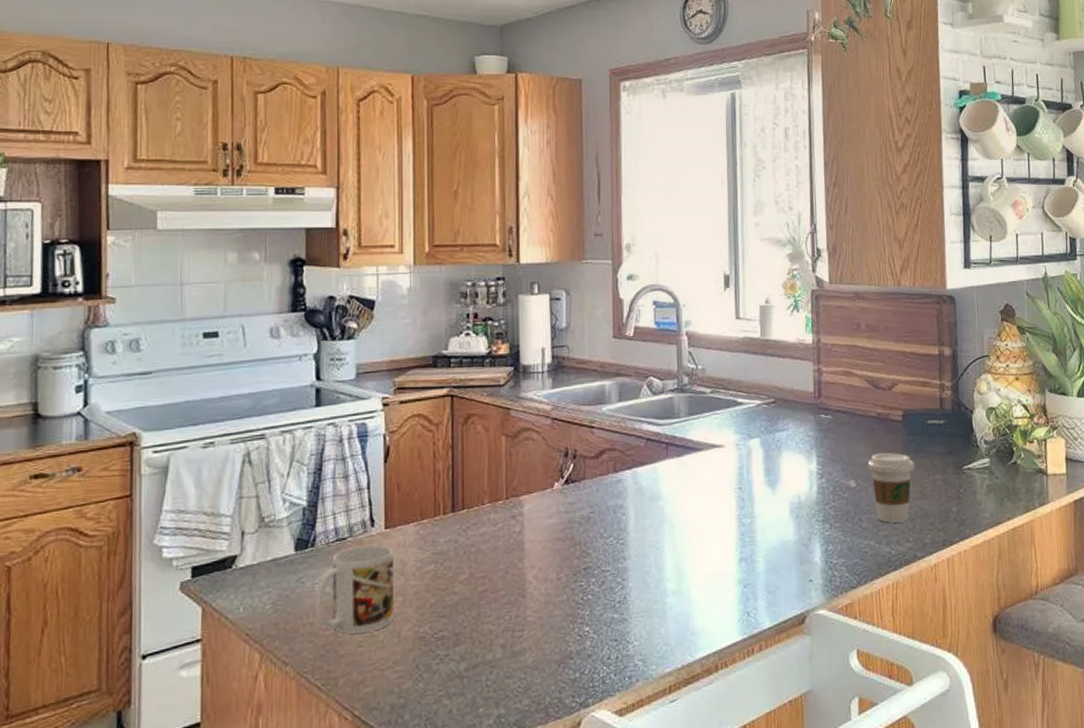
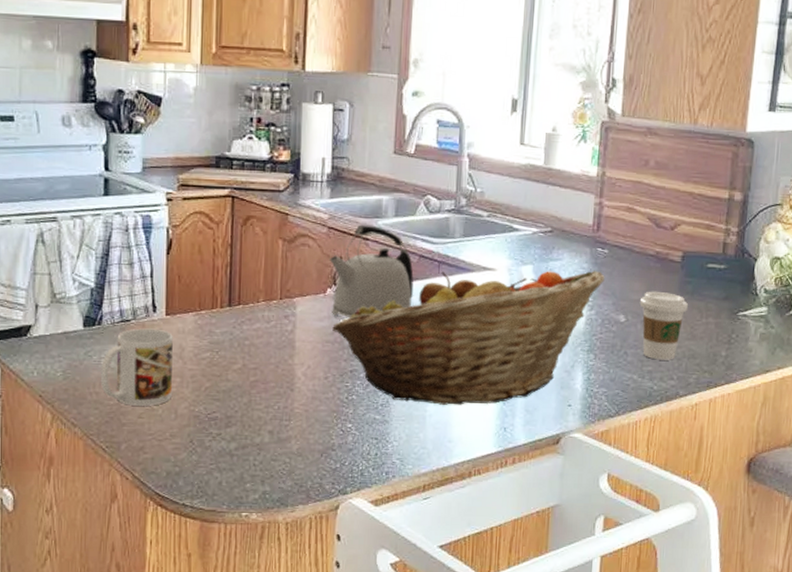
kettle: none [554,412,644,511] -> present [329,224,414,317]
fruit basket: none [562,437,831,596] -> present [332,270,605,405]

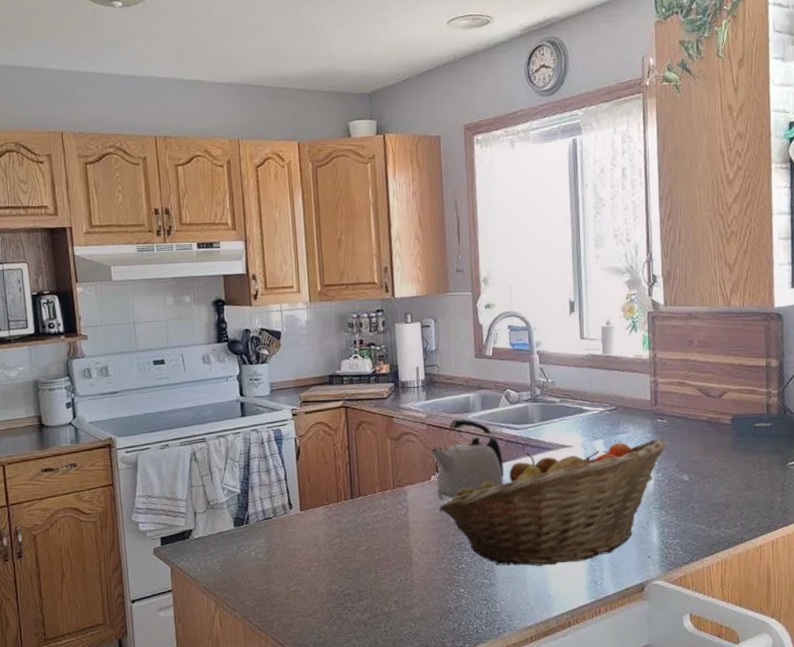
mug: present [100,328,173,406] -> none [251,523,311,589]
coffee cup: present [639,291,688,360] -> none [699,451,742,511]

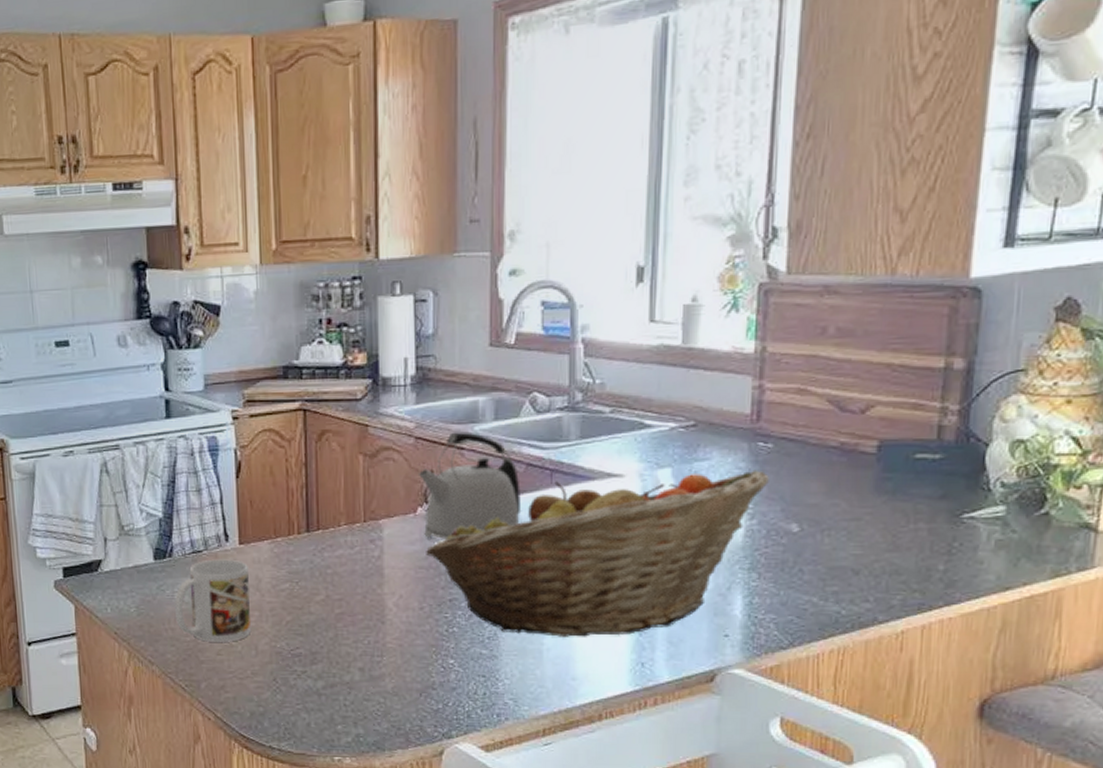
mug: none [251,523,311,589] -> present [174,559,250,642]

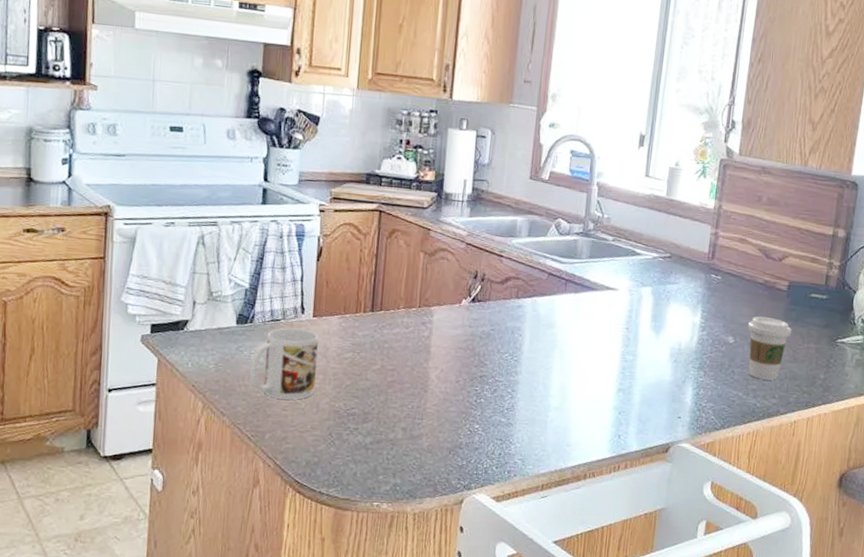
kettle: present [417,432,522,539] -> none [465,242,543,327]
fruit basket: present [426,470,769,637] -> none [465,289,717,413]
coffee cup: none [818,492,888,578] -> present [747,316,792,381]

